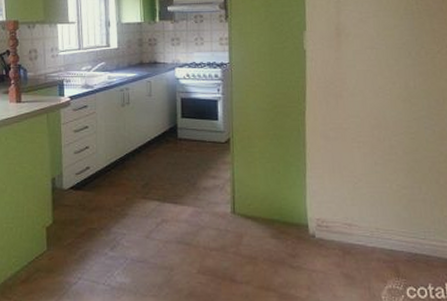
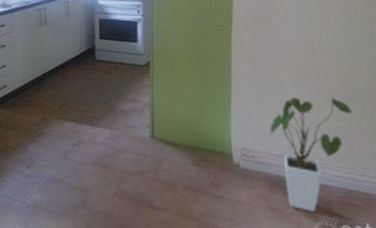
house plant: none [342,167,415,276] -> present [269,97,353,212]

